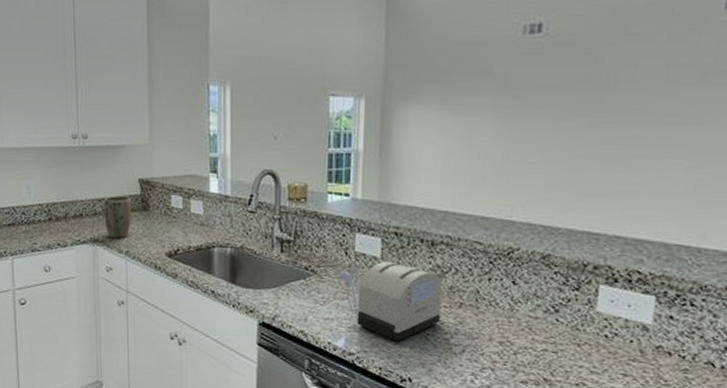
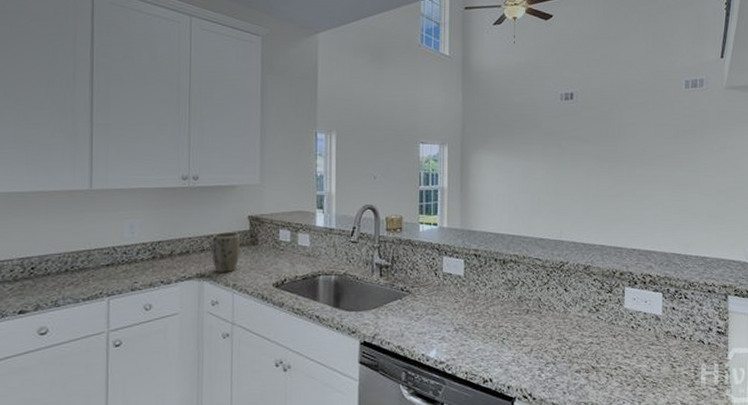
toaster: present [337,261,443,342] -> none [429,278,513,348]

